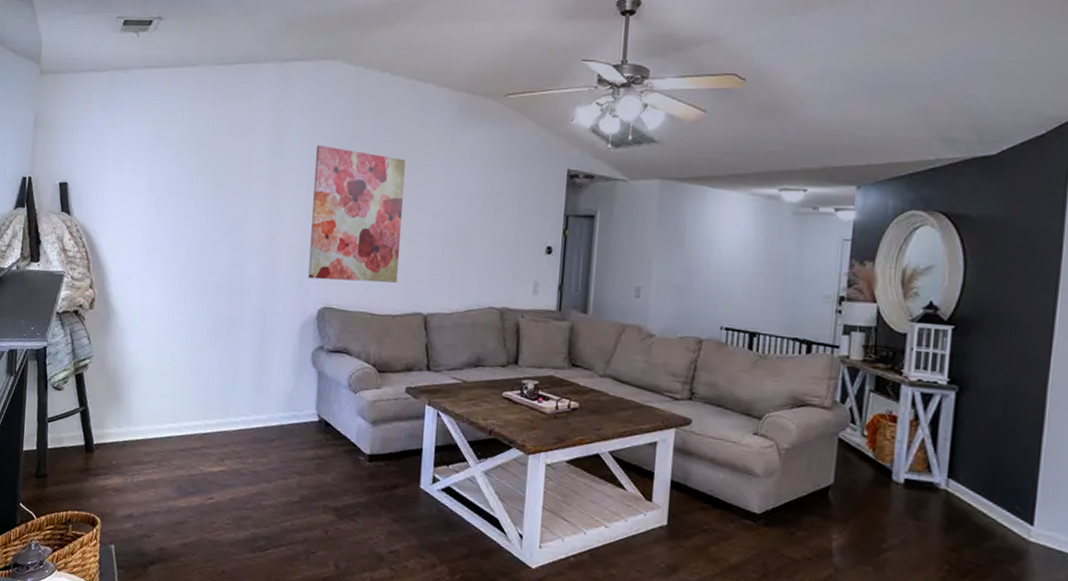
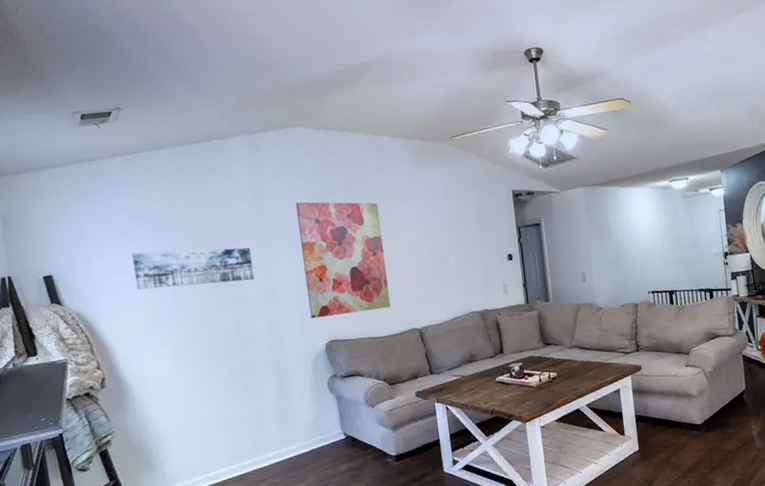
wall art: none [141,172,261,224] -> present [132,247,255,290]

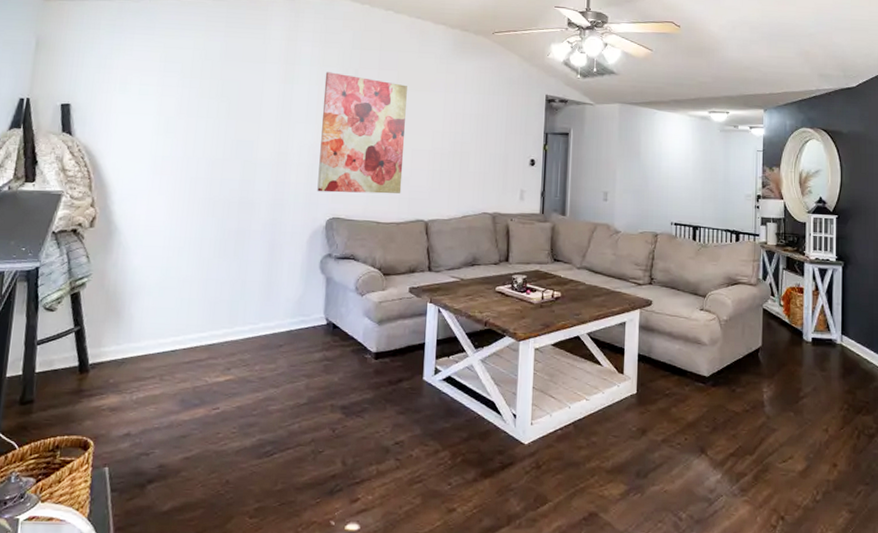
wall art: present [132,247,255,290] -> none [149,95,272,142]

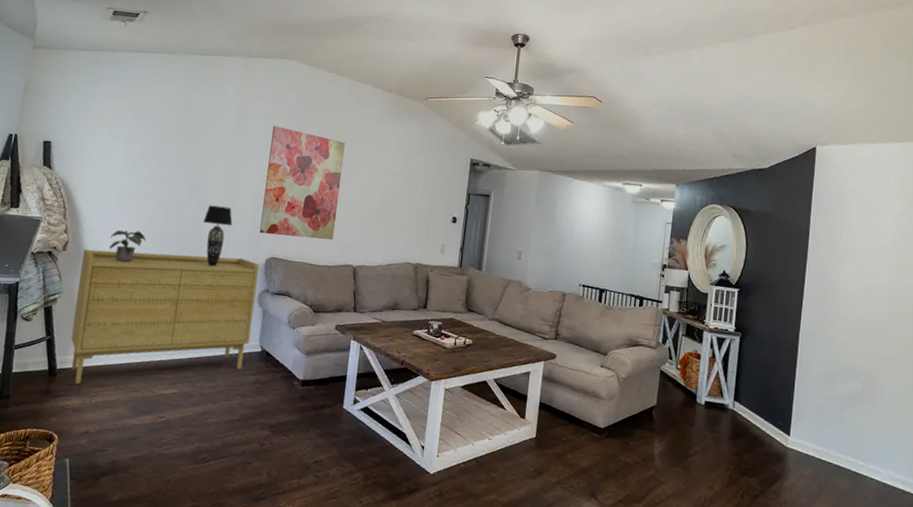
sideboard: none [104,221,319,380] -> present [71,249,259,384]
potted plant: none [145,198,187,236] -> present [109,230,146,263]
table lamp: none [252,164,287,233] -> present [203,205,233,267]

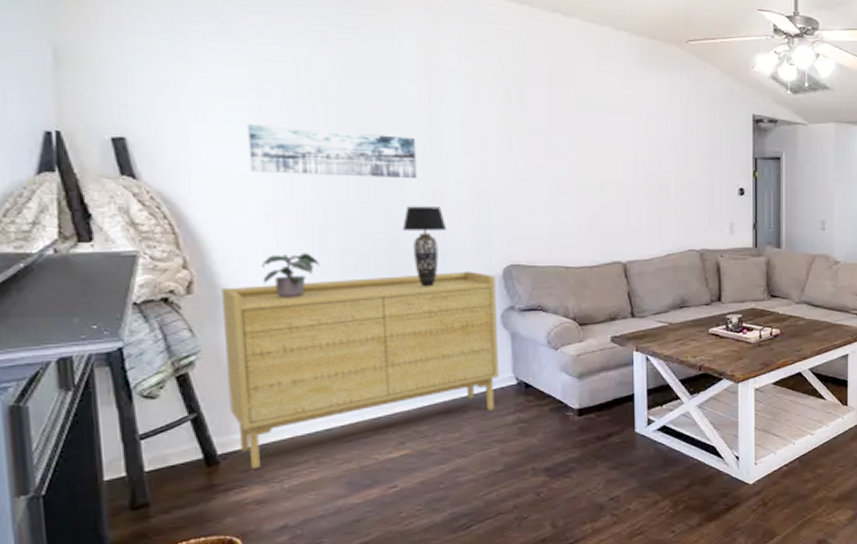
wall art: none [117,138,223,186] -> present [247,123,417,179]
wall art: present [259,126,345,240] -> none [481,90,592,236]

